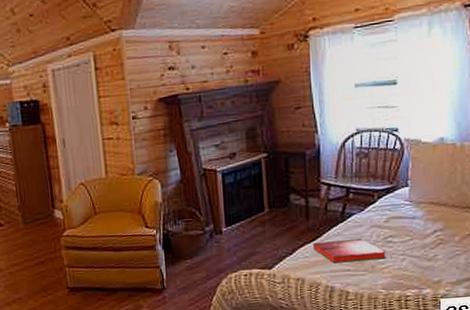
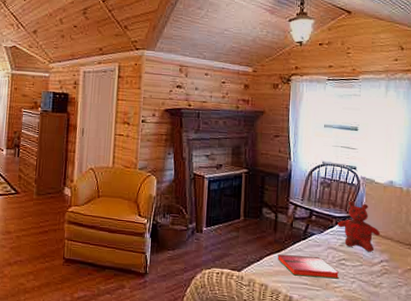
teddy bear: none [380,169,432,223] -> present [337,201,381,252]

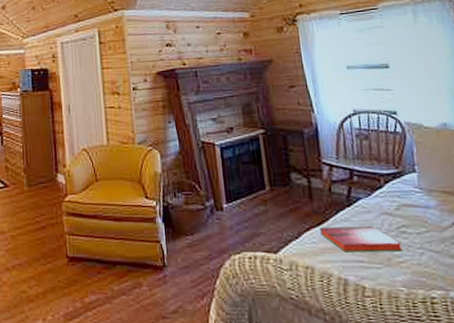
teddy bear: present [337,201,381,252] -> none [386,153,445,213]

